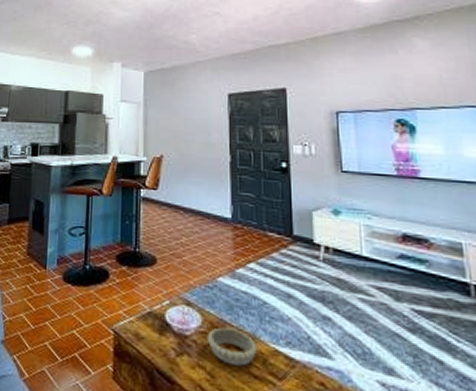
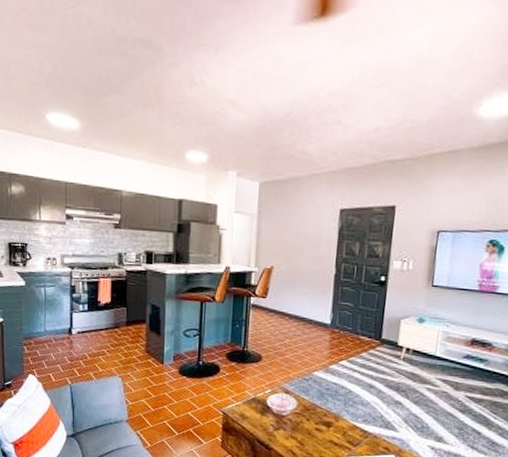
decorative bowl: present [206,327,258,366] -> none [300,409,341,437]

